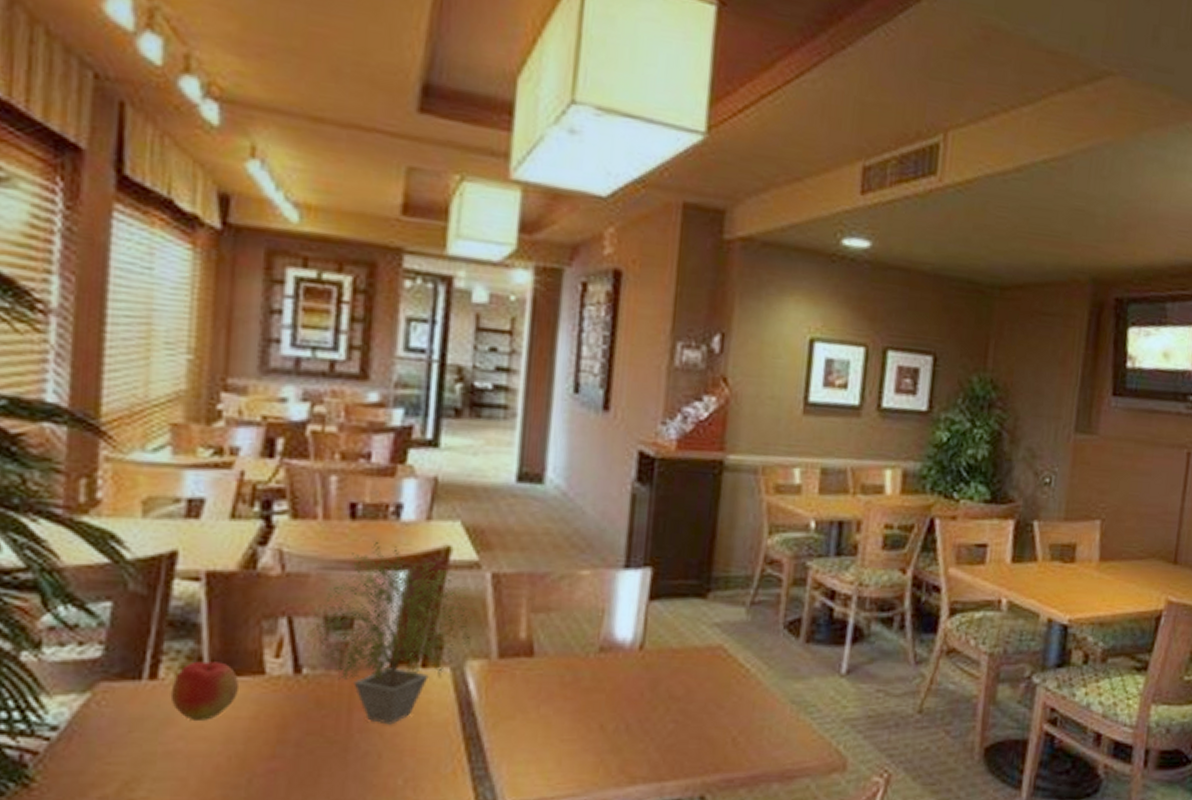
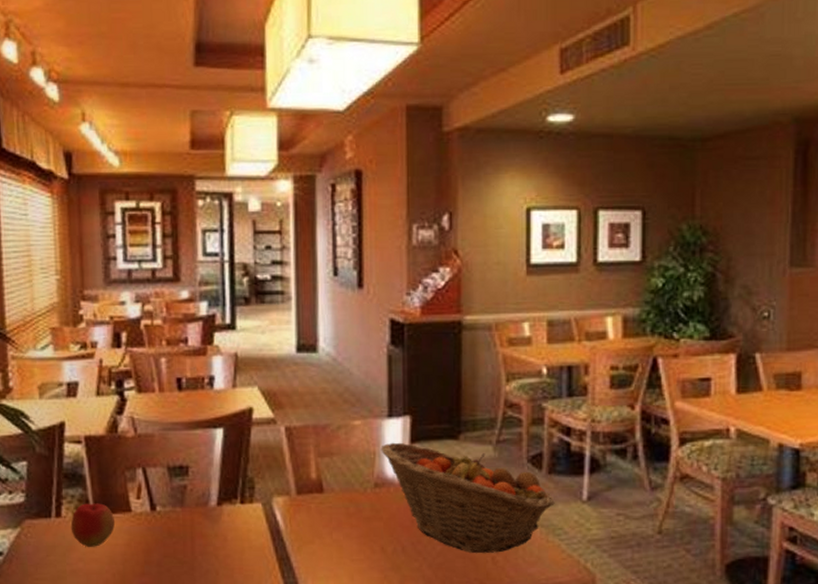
potted plant: present [305,539,480,725] -> none [154,405,279,549]
fruit basket: none [611,598,811,733] -> present [381,442,555,553]

